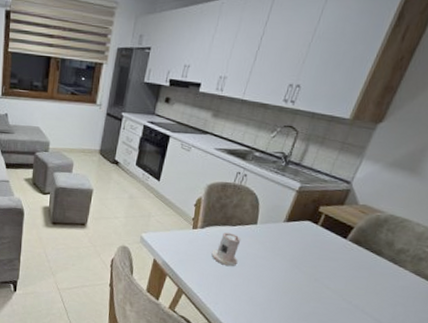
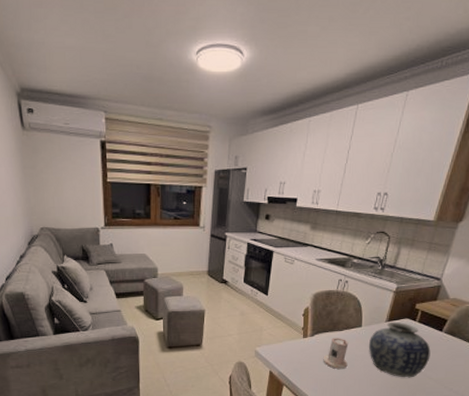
vase: none [262,222,332,285] -> present [368,322,431,378]

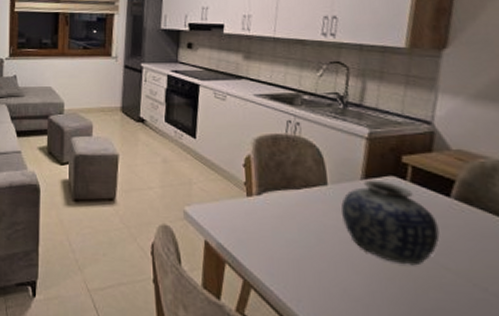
candle: present [323,338,349,370] -> none [277,199,315,246]

